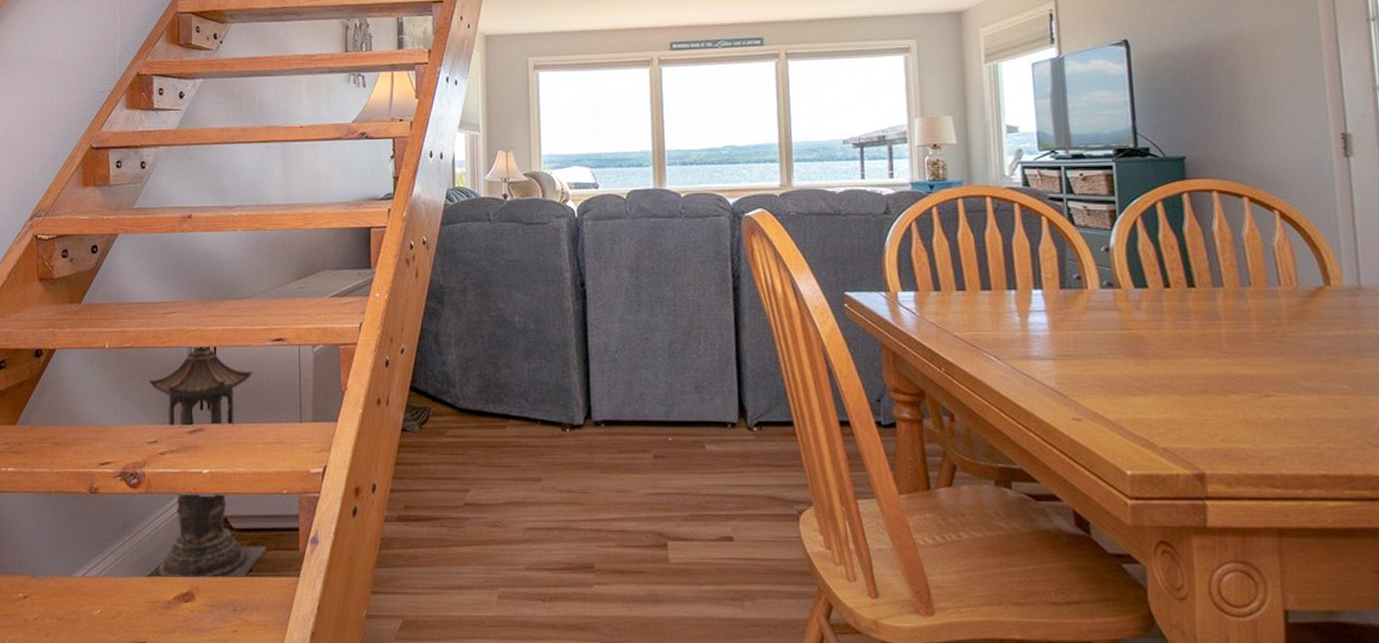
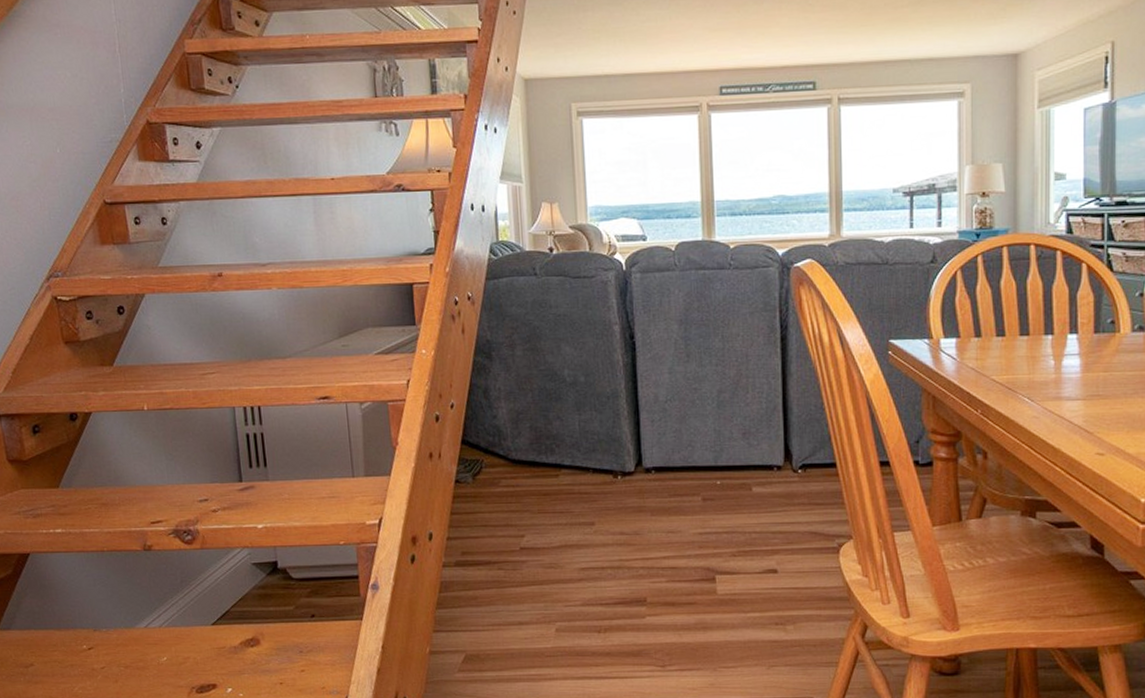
lantern: present [146,345,267,578] -> none [193,404,328,627]

